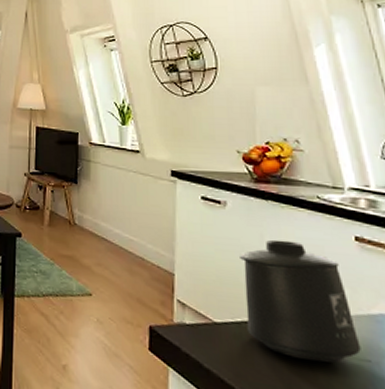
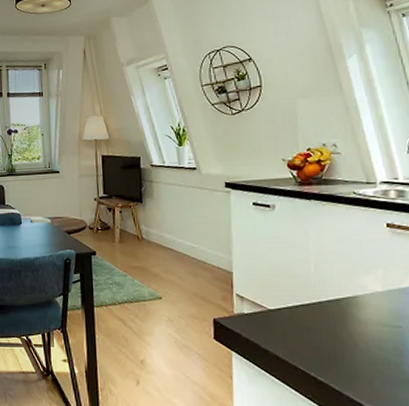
mug: present [240,239,361,363] -> none [288,233,394,333]

